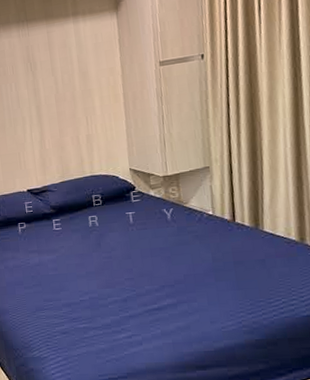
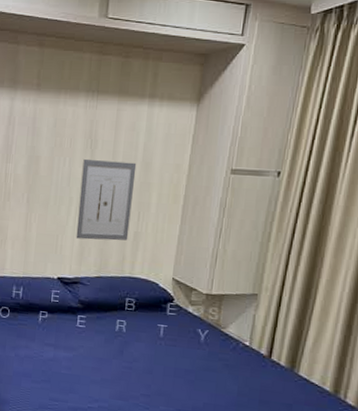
wall art: none [27,74,82,152] -> present [76,160,137,241]

